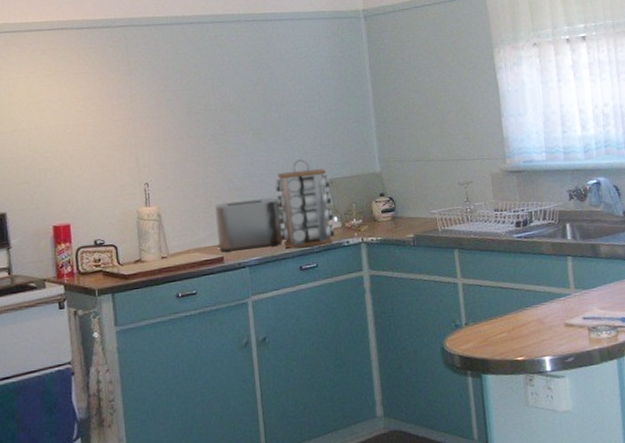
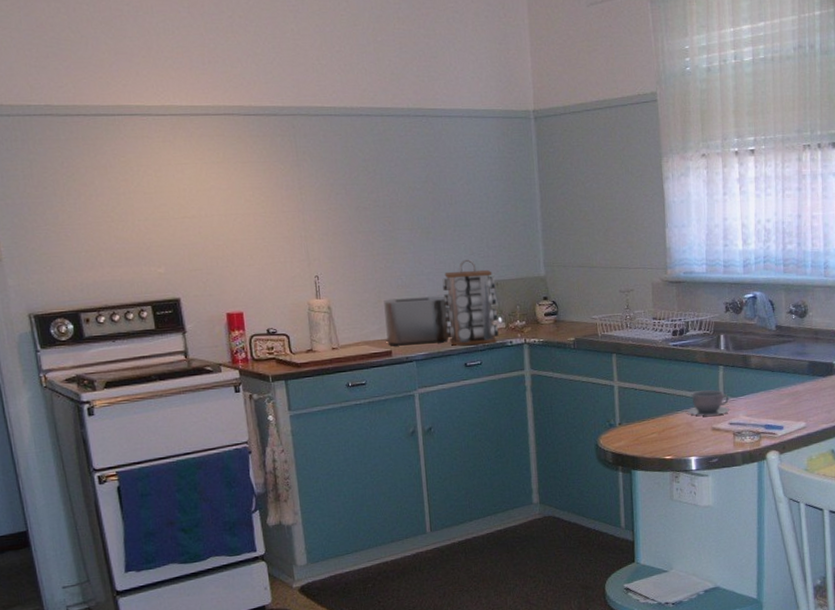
teacup: none [536,282,582,311] -> present [686,389,729,416]

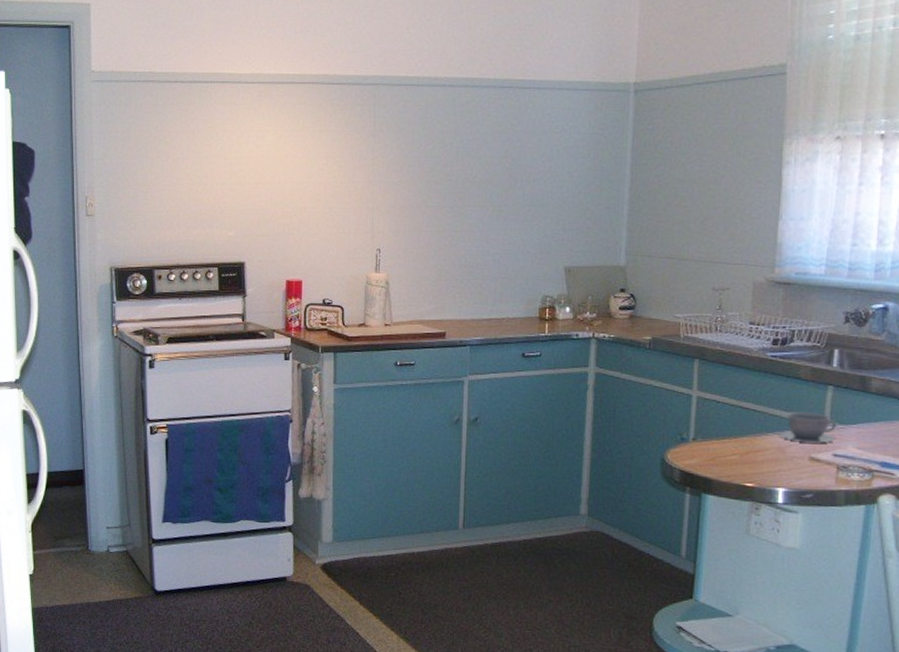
toaster: present [384,296,451,346] -> none [441,278,515,329]
spice rack: present [442,259,499,347] -> none [507,242,568,335]

